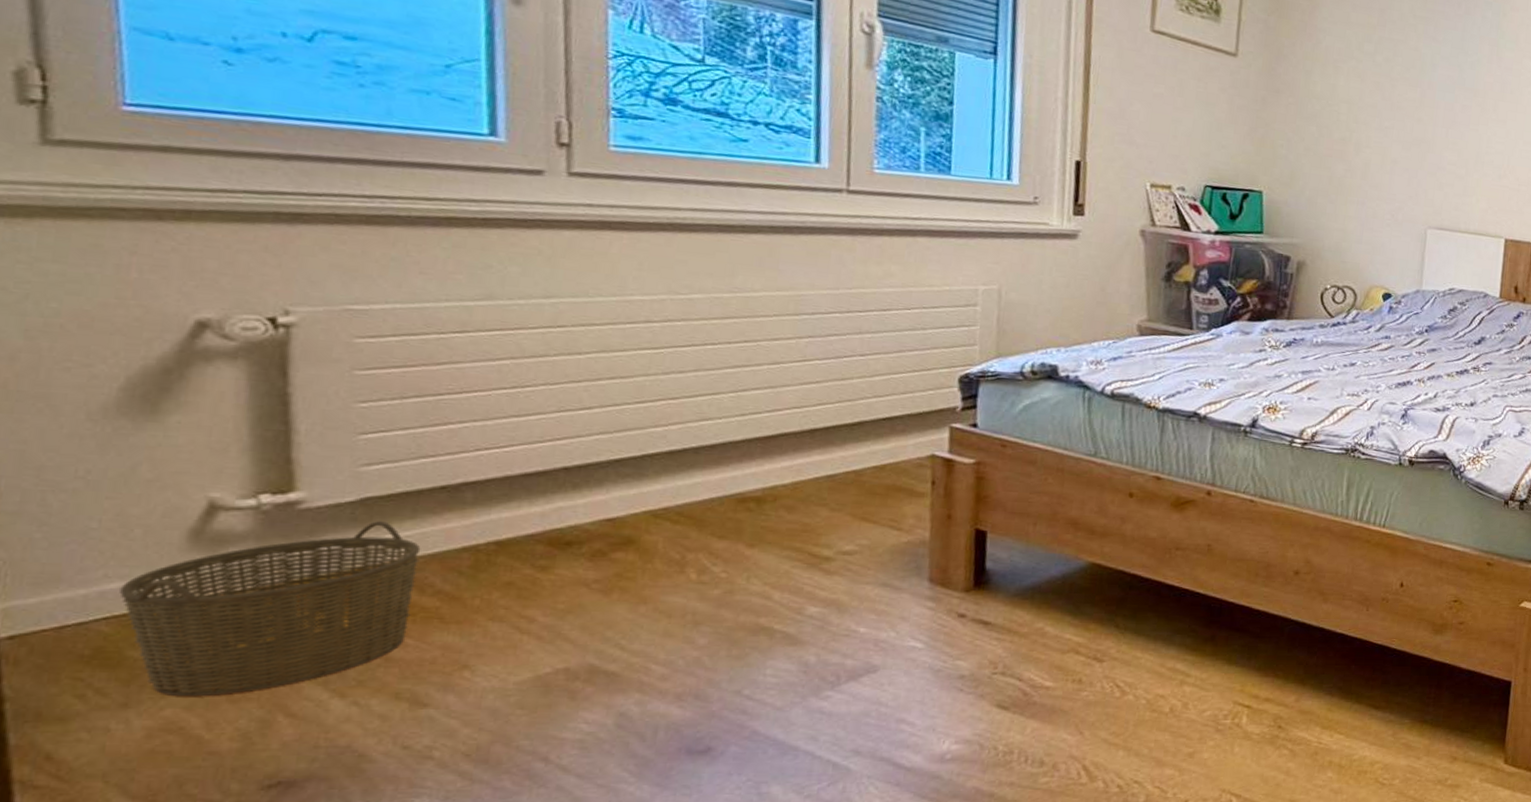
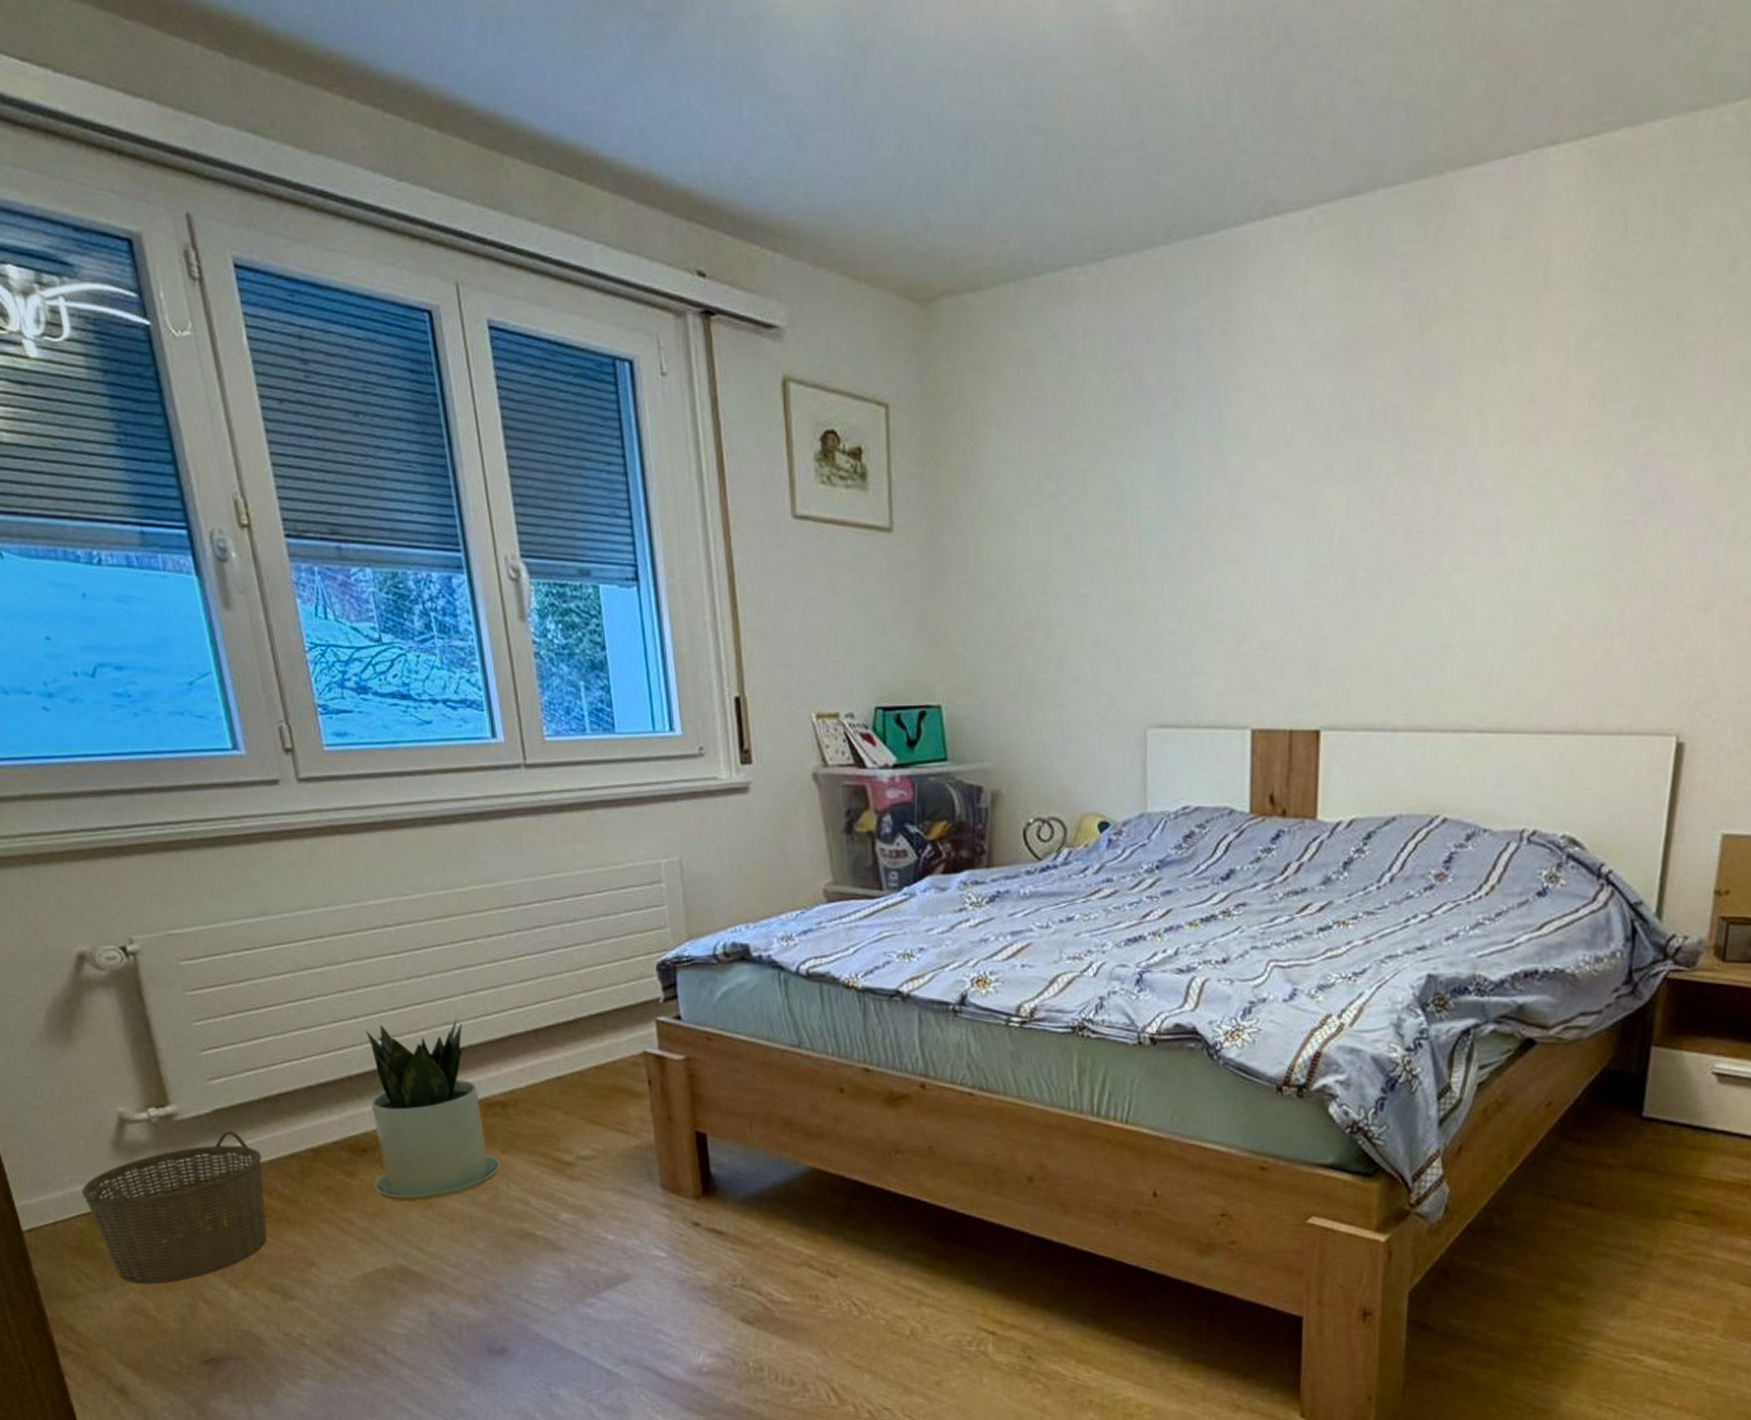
planter: none [572,415,744,596] -> present [366,1019,501,1201]

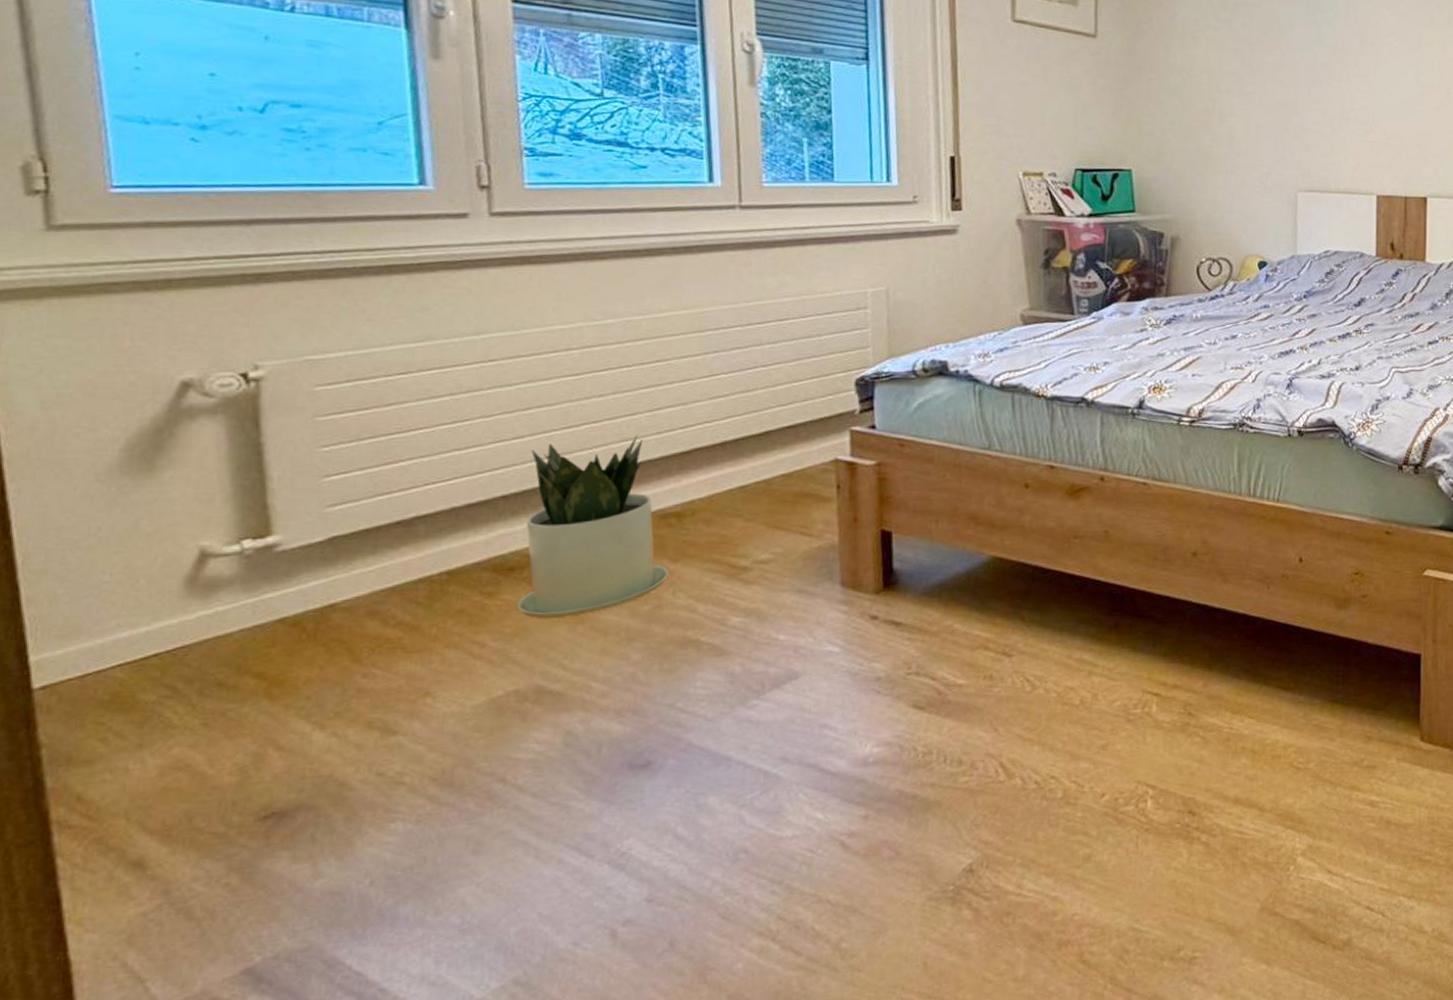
basket: present [82,1131,268,1284] -> none [130,558,383,736]

